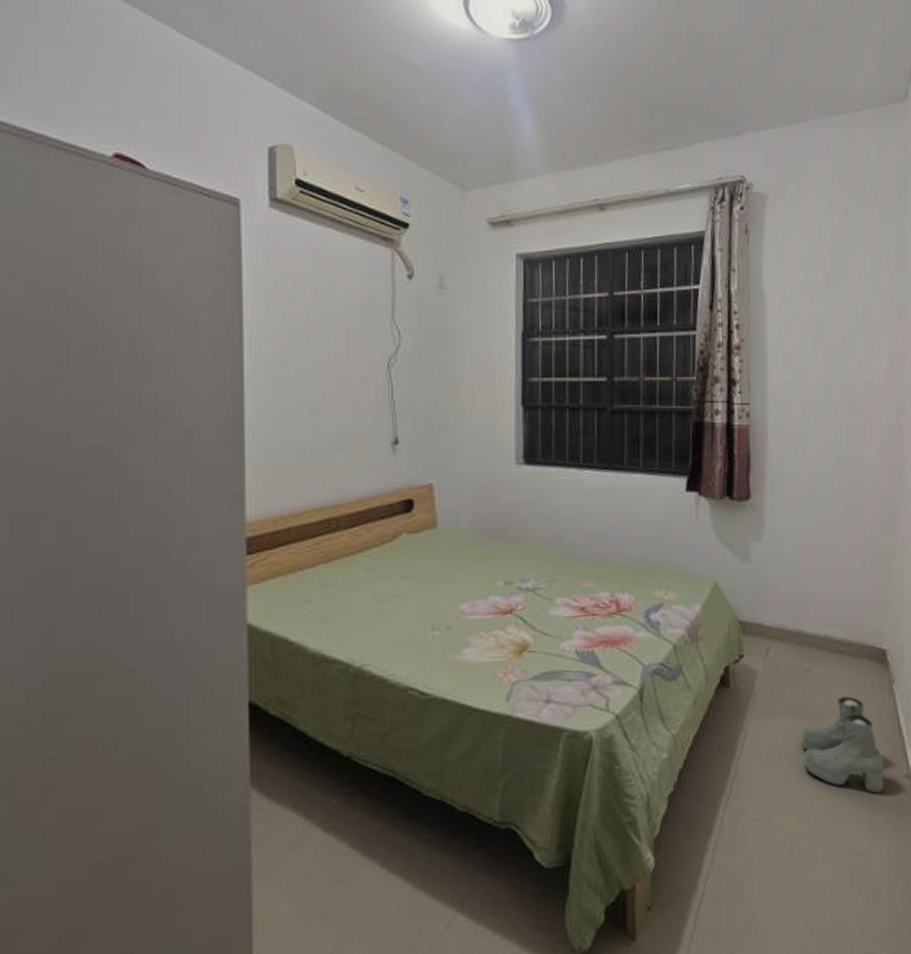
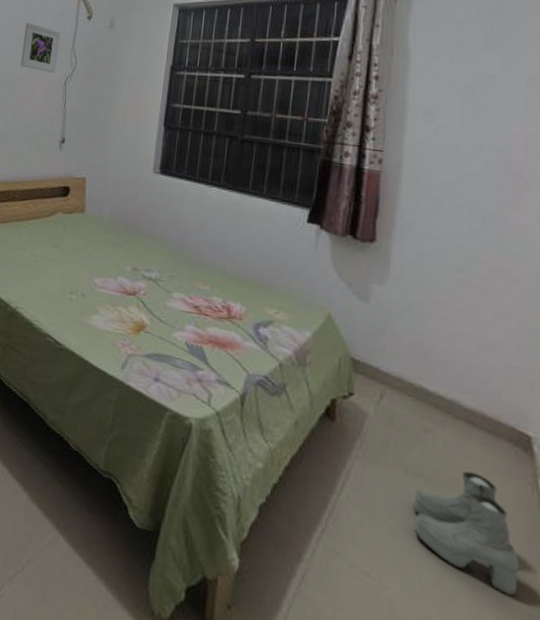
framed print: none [320,288,373,353] -> present [20,23,60,73]

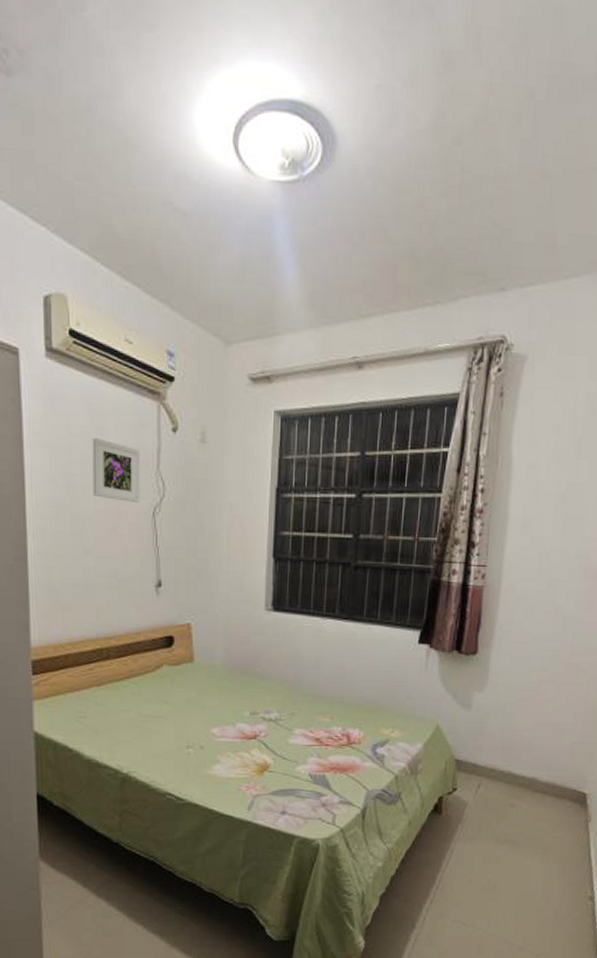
boots: present [413,471,519,597] -> none [499,829,572,910]

